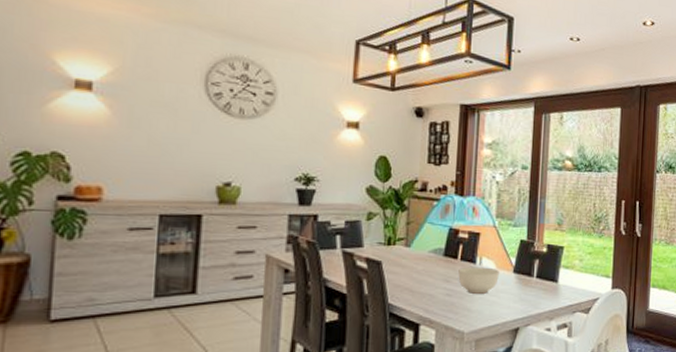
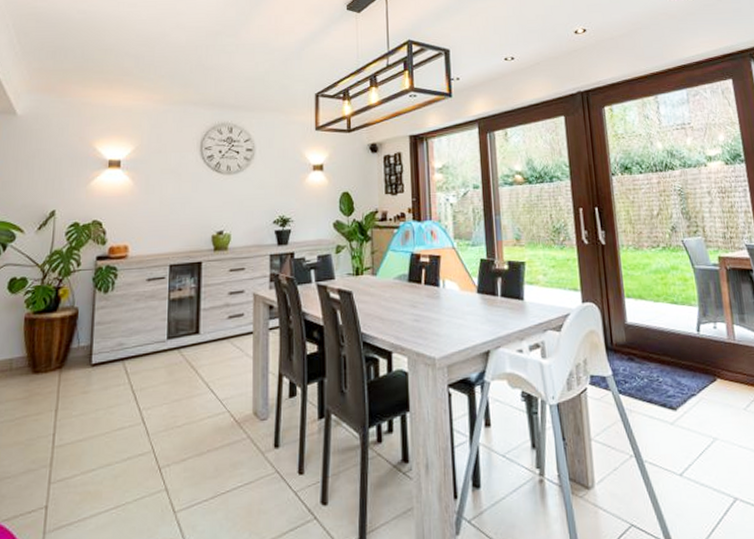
bowl: present [458,267,499,294] -> none [423,289,463,318]

